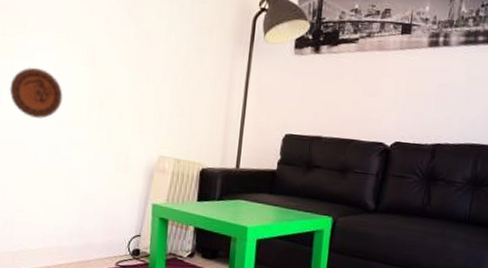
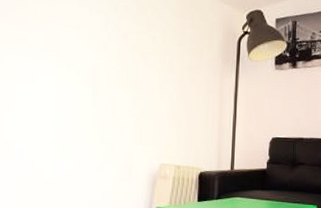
decorative plate: present [9,67,63,119] -> none [12,90,66,137]

